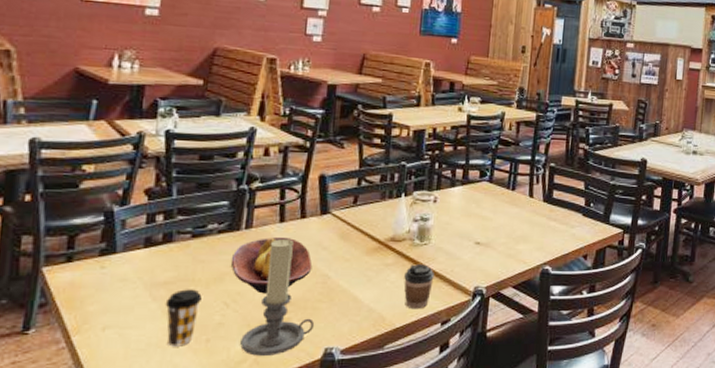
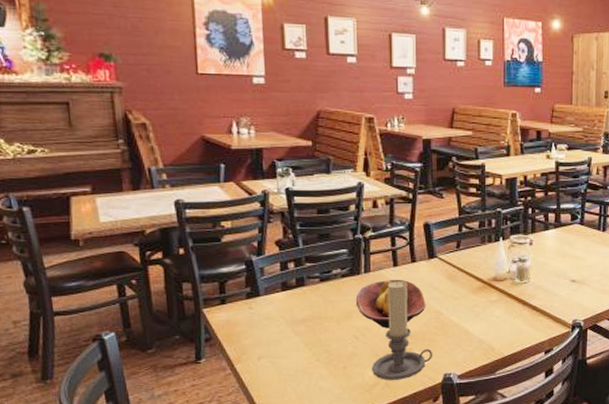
coffee cup: present [165,289,203,347] -> none [305,325,336,373]
coffee cup: present [404,264,434,310] -> none [508,301,535,340]

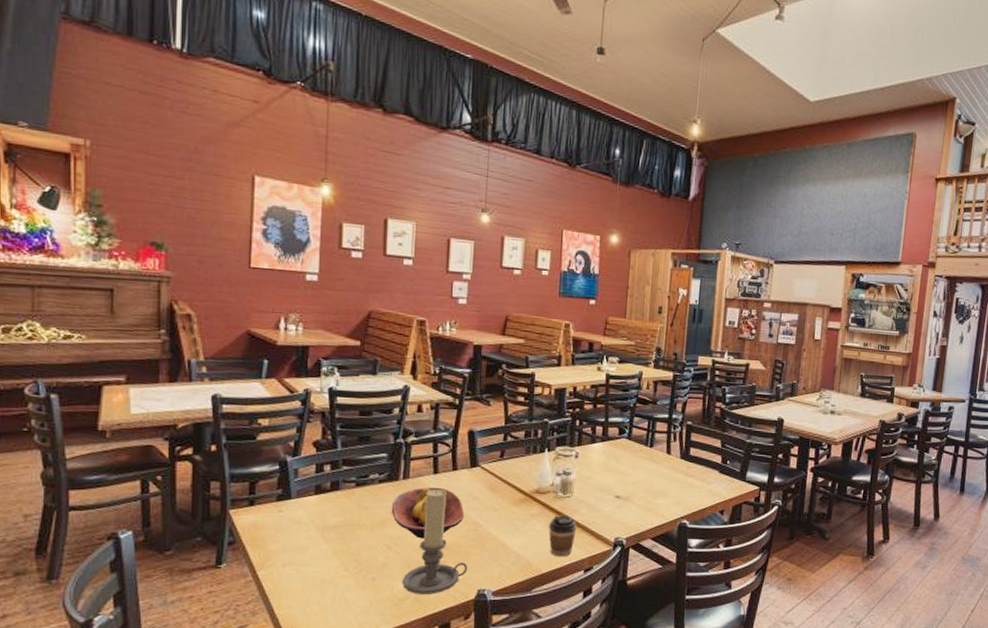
coffee cup: none [508,301,535,340] -> present [548,515,577,557]

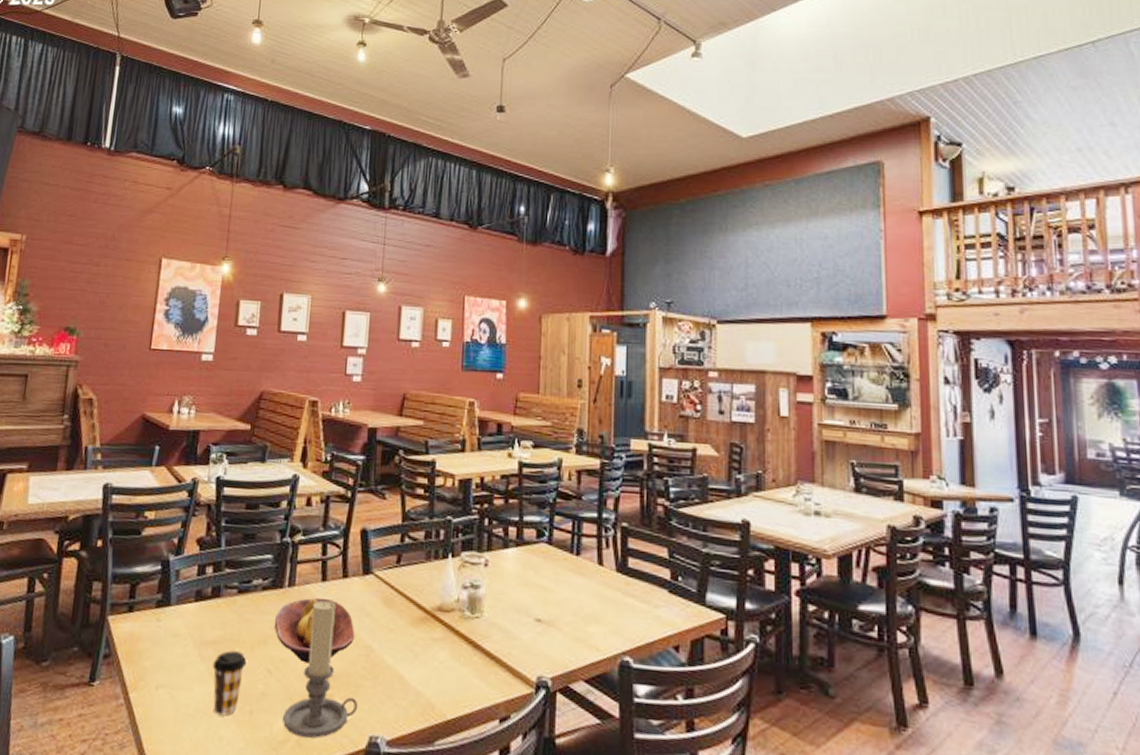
coffee cup: none [335,532,368,584] -> present [212,650,248,716]
coffee cup: present [548,515,577,557] -> none [454,641,489,699]

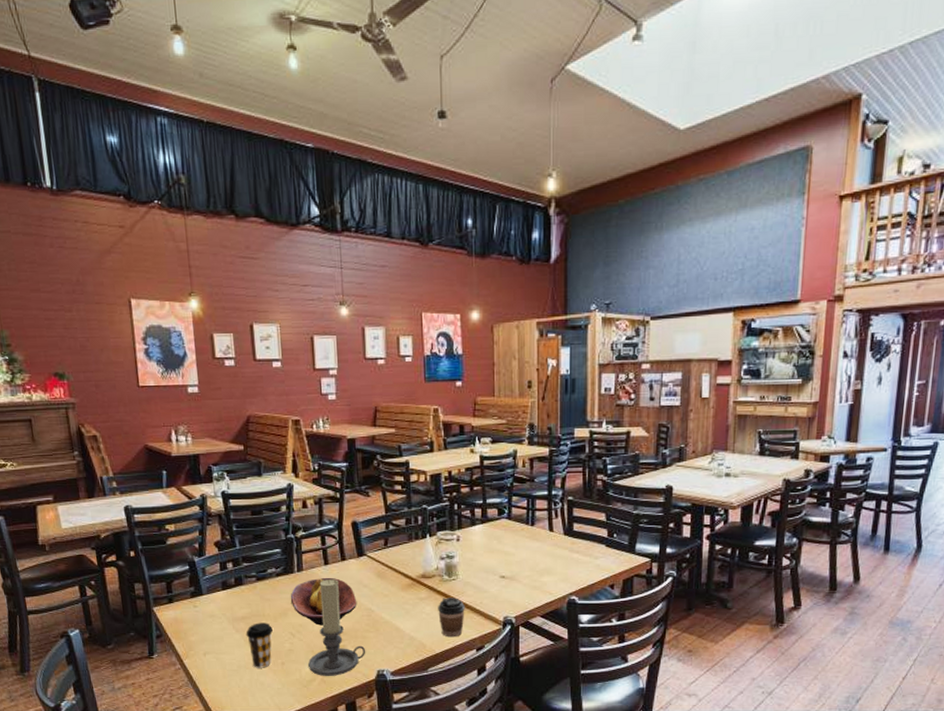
coffee cup: none [454,641,489,699] -> present [438,598,465,638]

